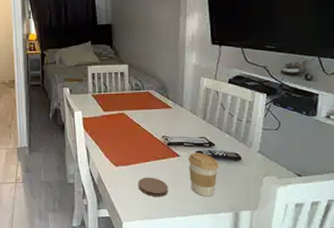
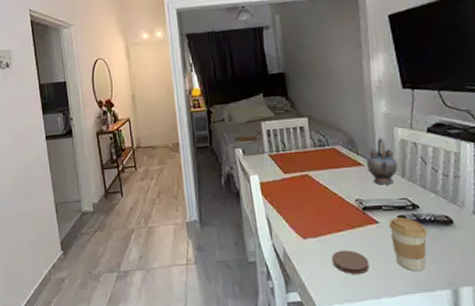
teapot: none [175,86,200,125] -> present [367,138,398,185]

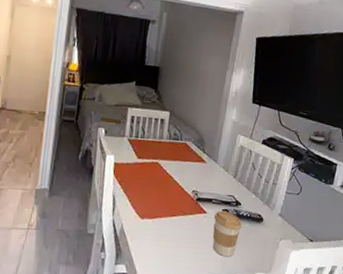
coaster: present [332,250,370,275] -> none [160,232,191,255]
teapot: present [367,138,398,185] -> none [209,141,233,182]

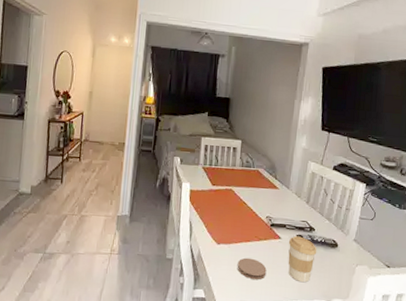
coaster: none [160,232,191,255] -> present [237,257,267,280]

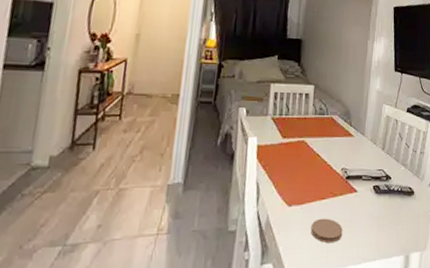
coffee cup: present [288,236,317,283] -> none [365,187,394,239]

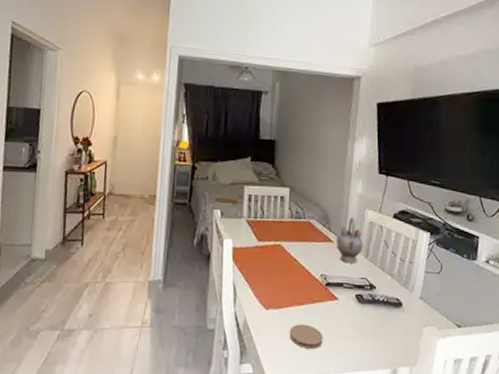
teapot: none [356,113,381,156] -> present [336,218,363,264]

